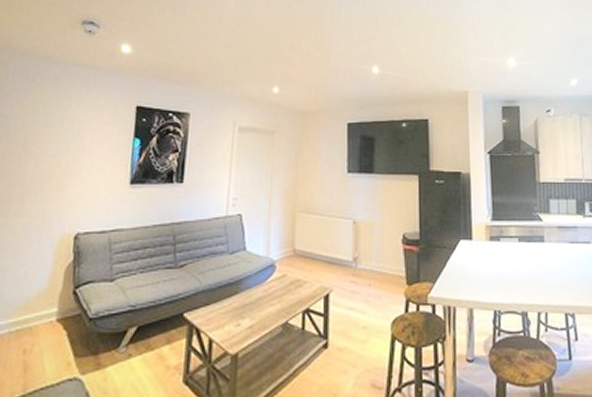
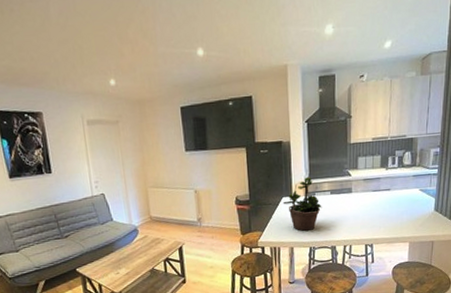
potted plant: none [460,217,509,287] -> present [282,177,322,231]

